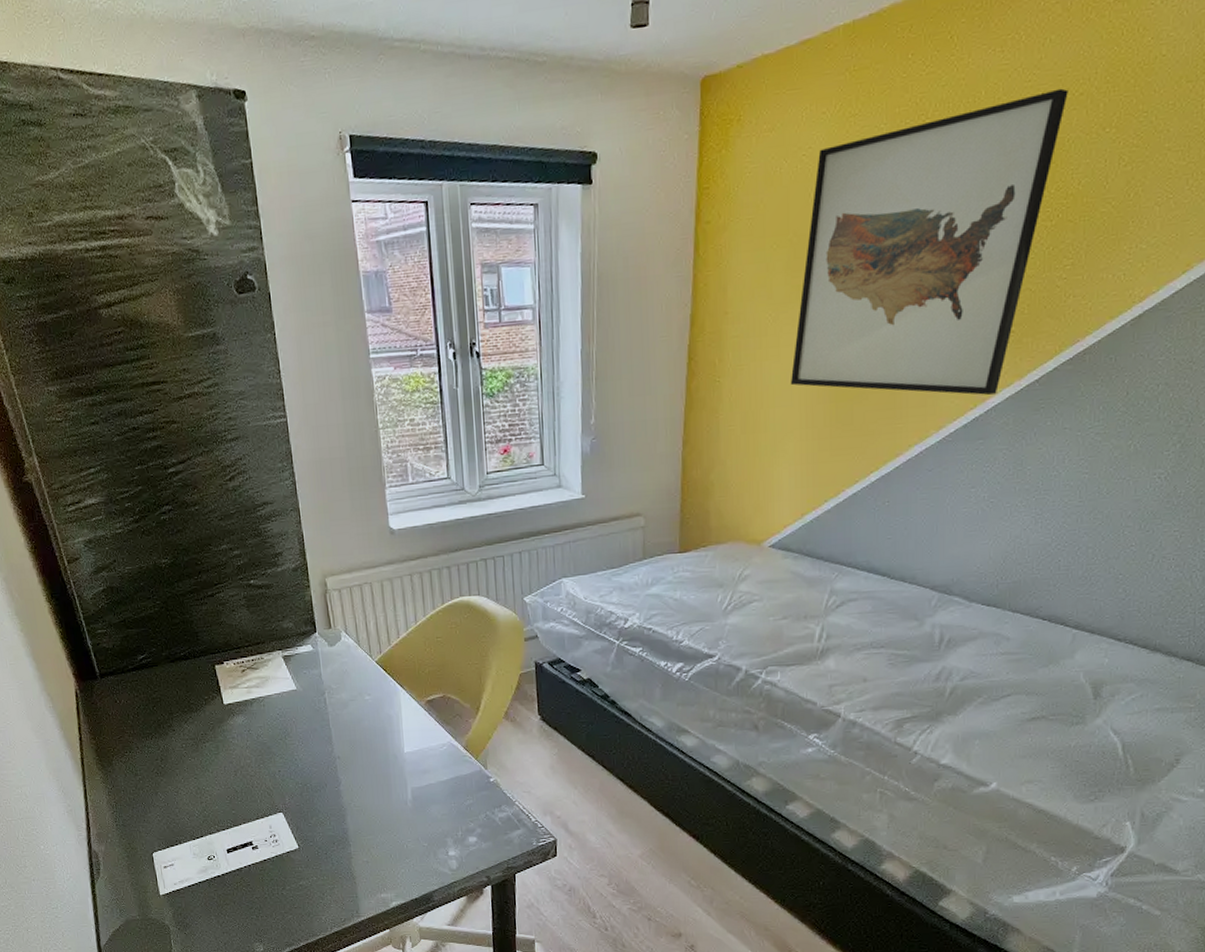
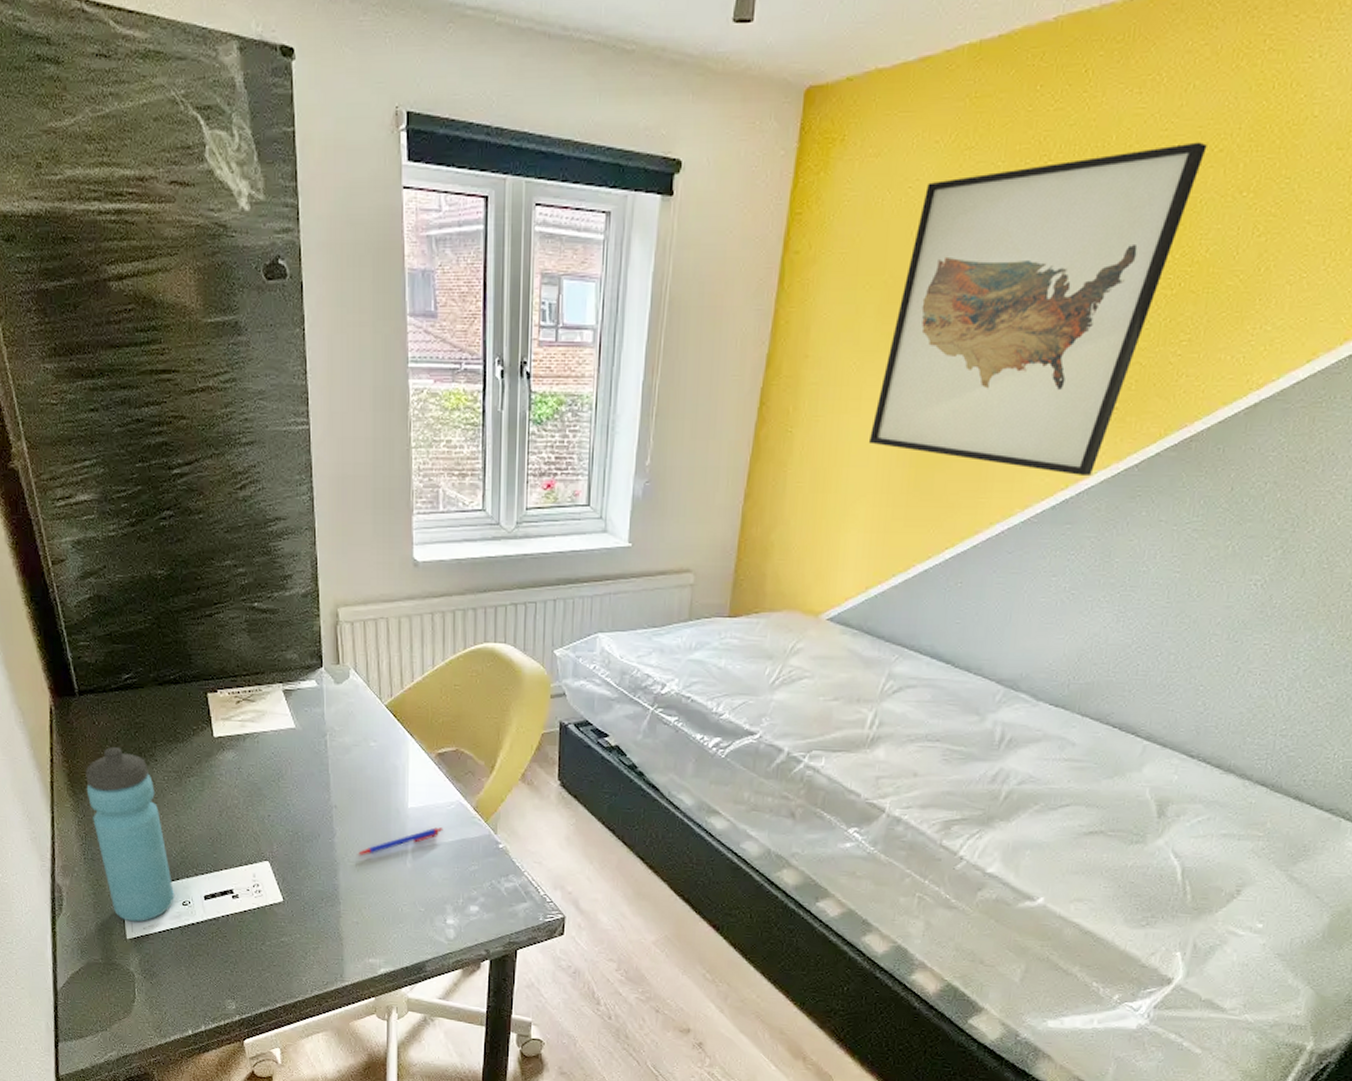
water bottle: none [111,722,200,879] -> present [85,747,174,922]
pen: none [362,768,438,800] -> present [357,827,443,856]

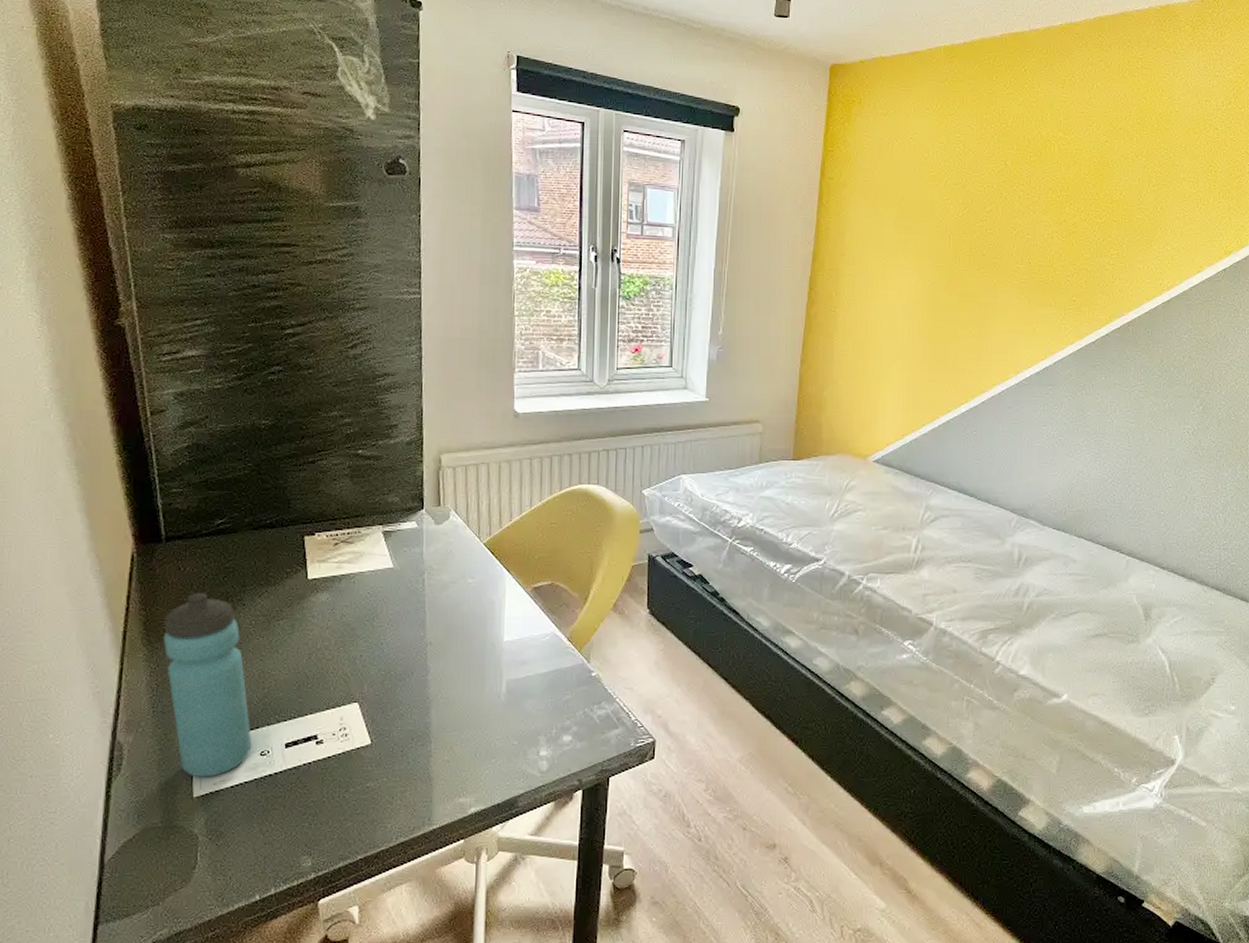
pen: present [357,827,443,856] -> none [451,659,538,691]
wall art: present [868,142,1207,475] -> none [895,122,1111,349]

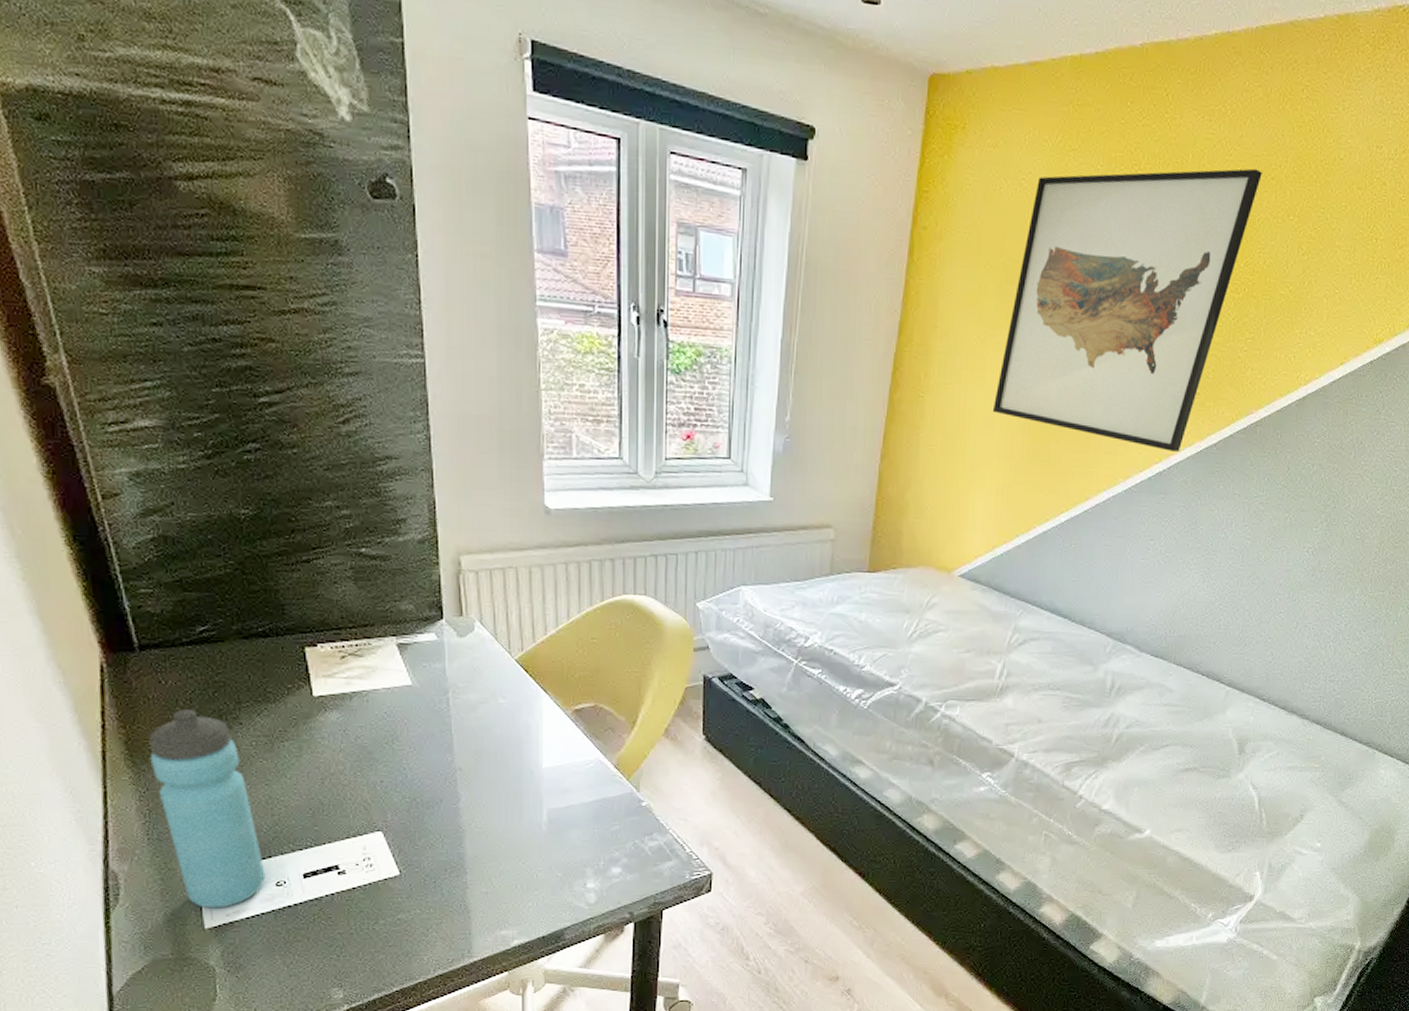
wall art: none [895,122,1111,349] -> present [992,168,1262,452]

